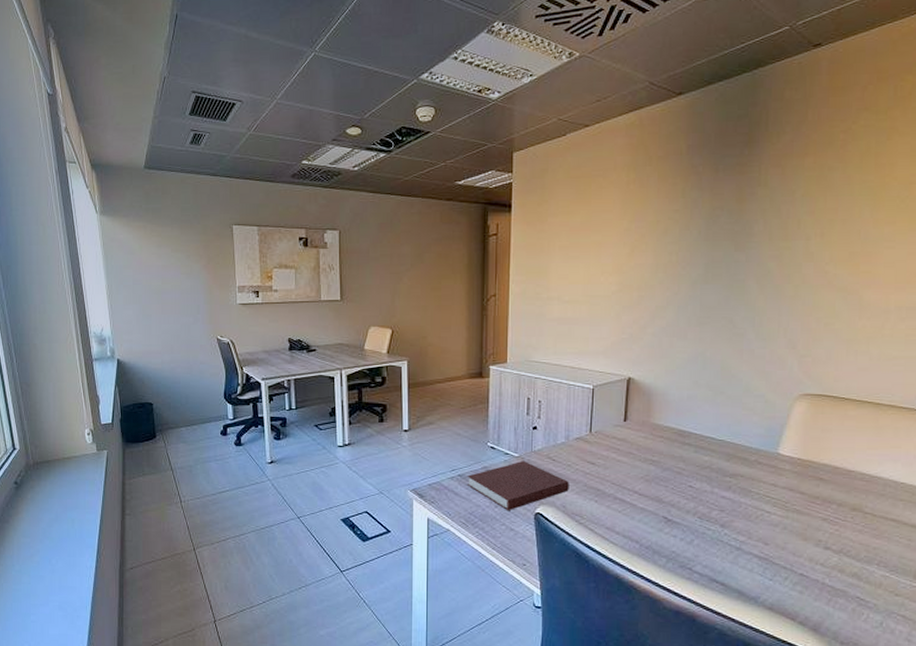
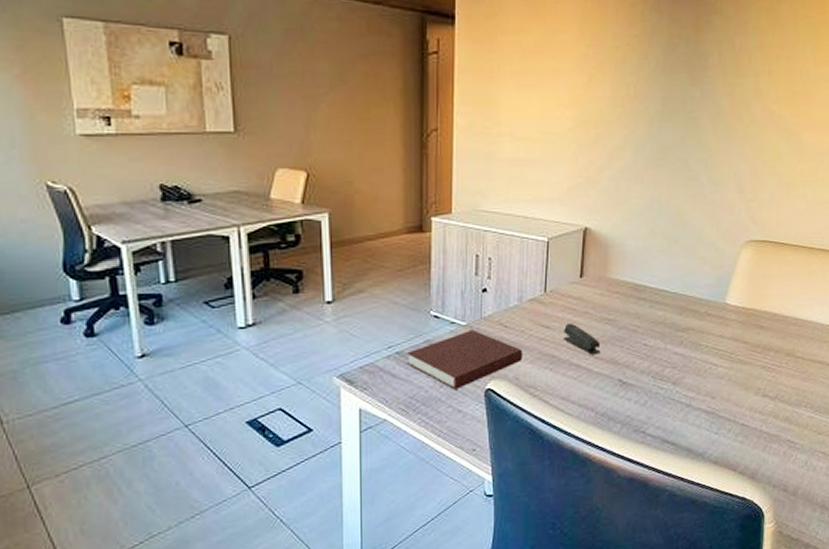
stapler: none [607,461,645,492] -> present [562,323,601,355]

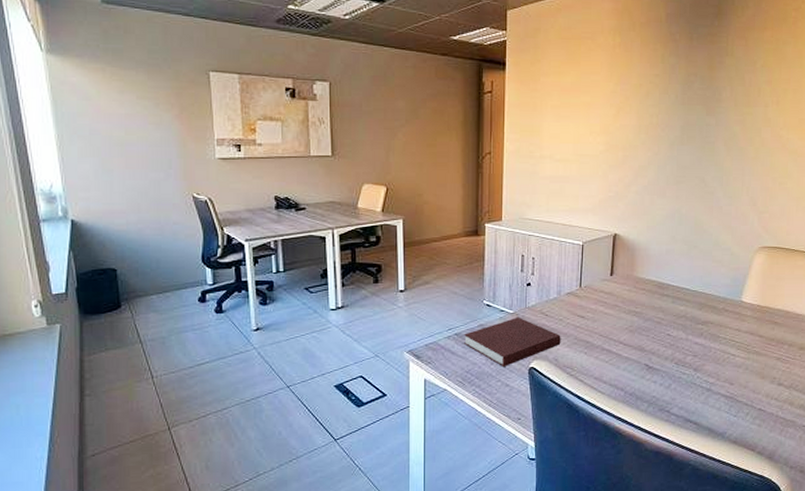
stapler: present [562,323,601,355] -> none [595,314,629,342]

